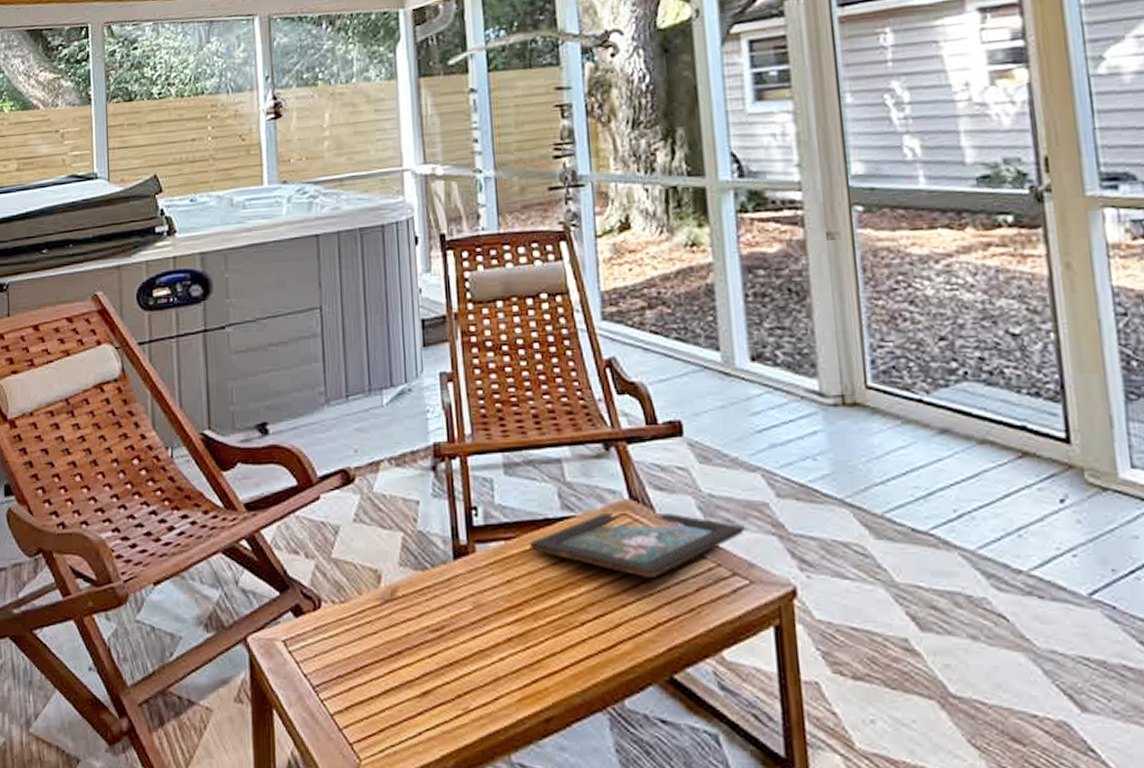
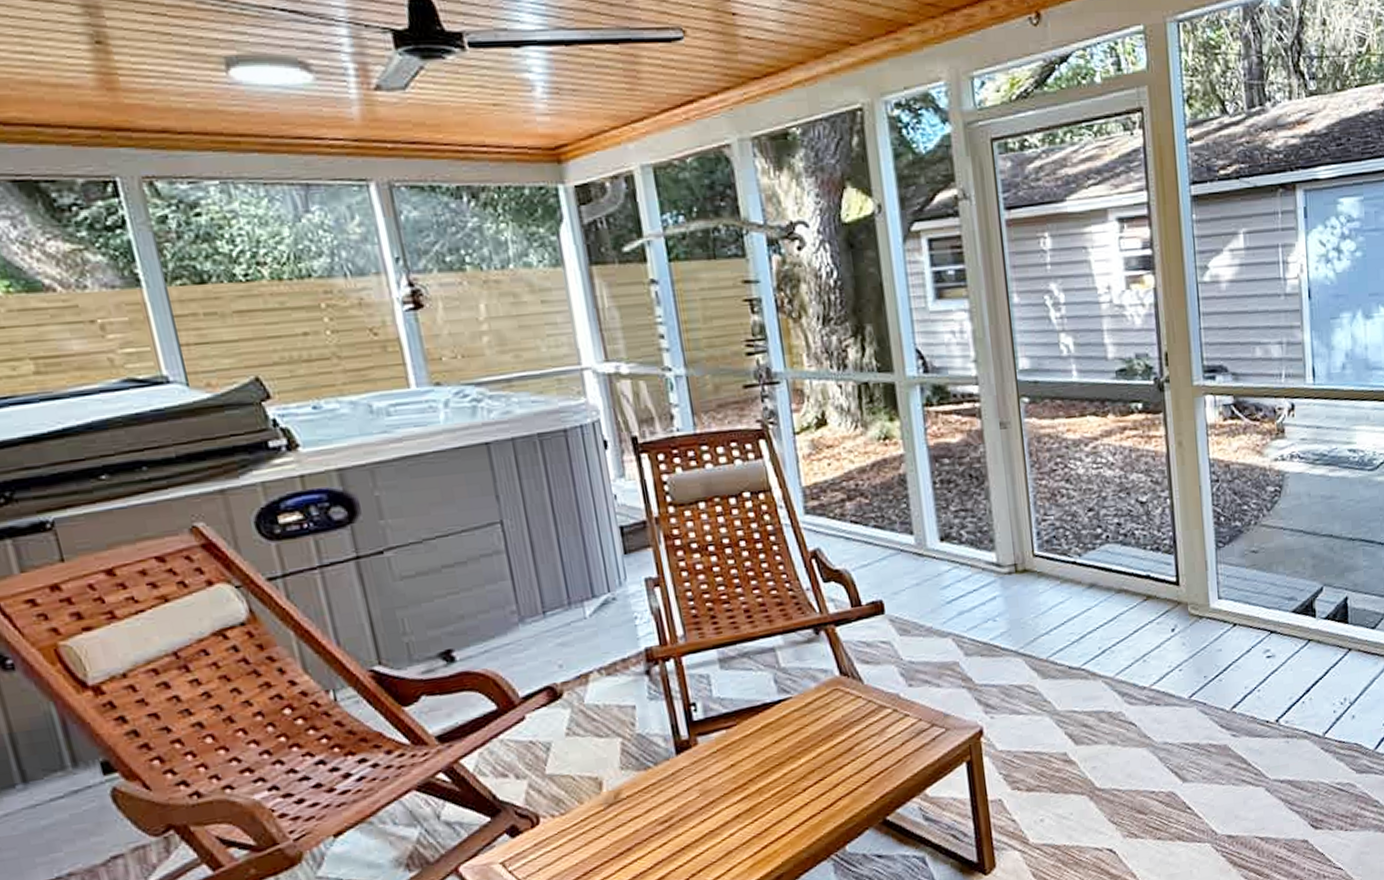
decorative tray: present [529,514,745,579] -> none [749,682,940,742]

